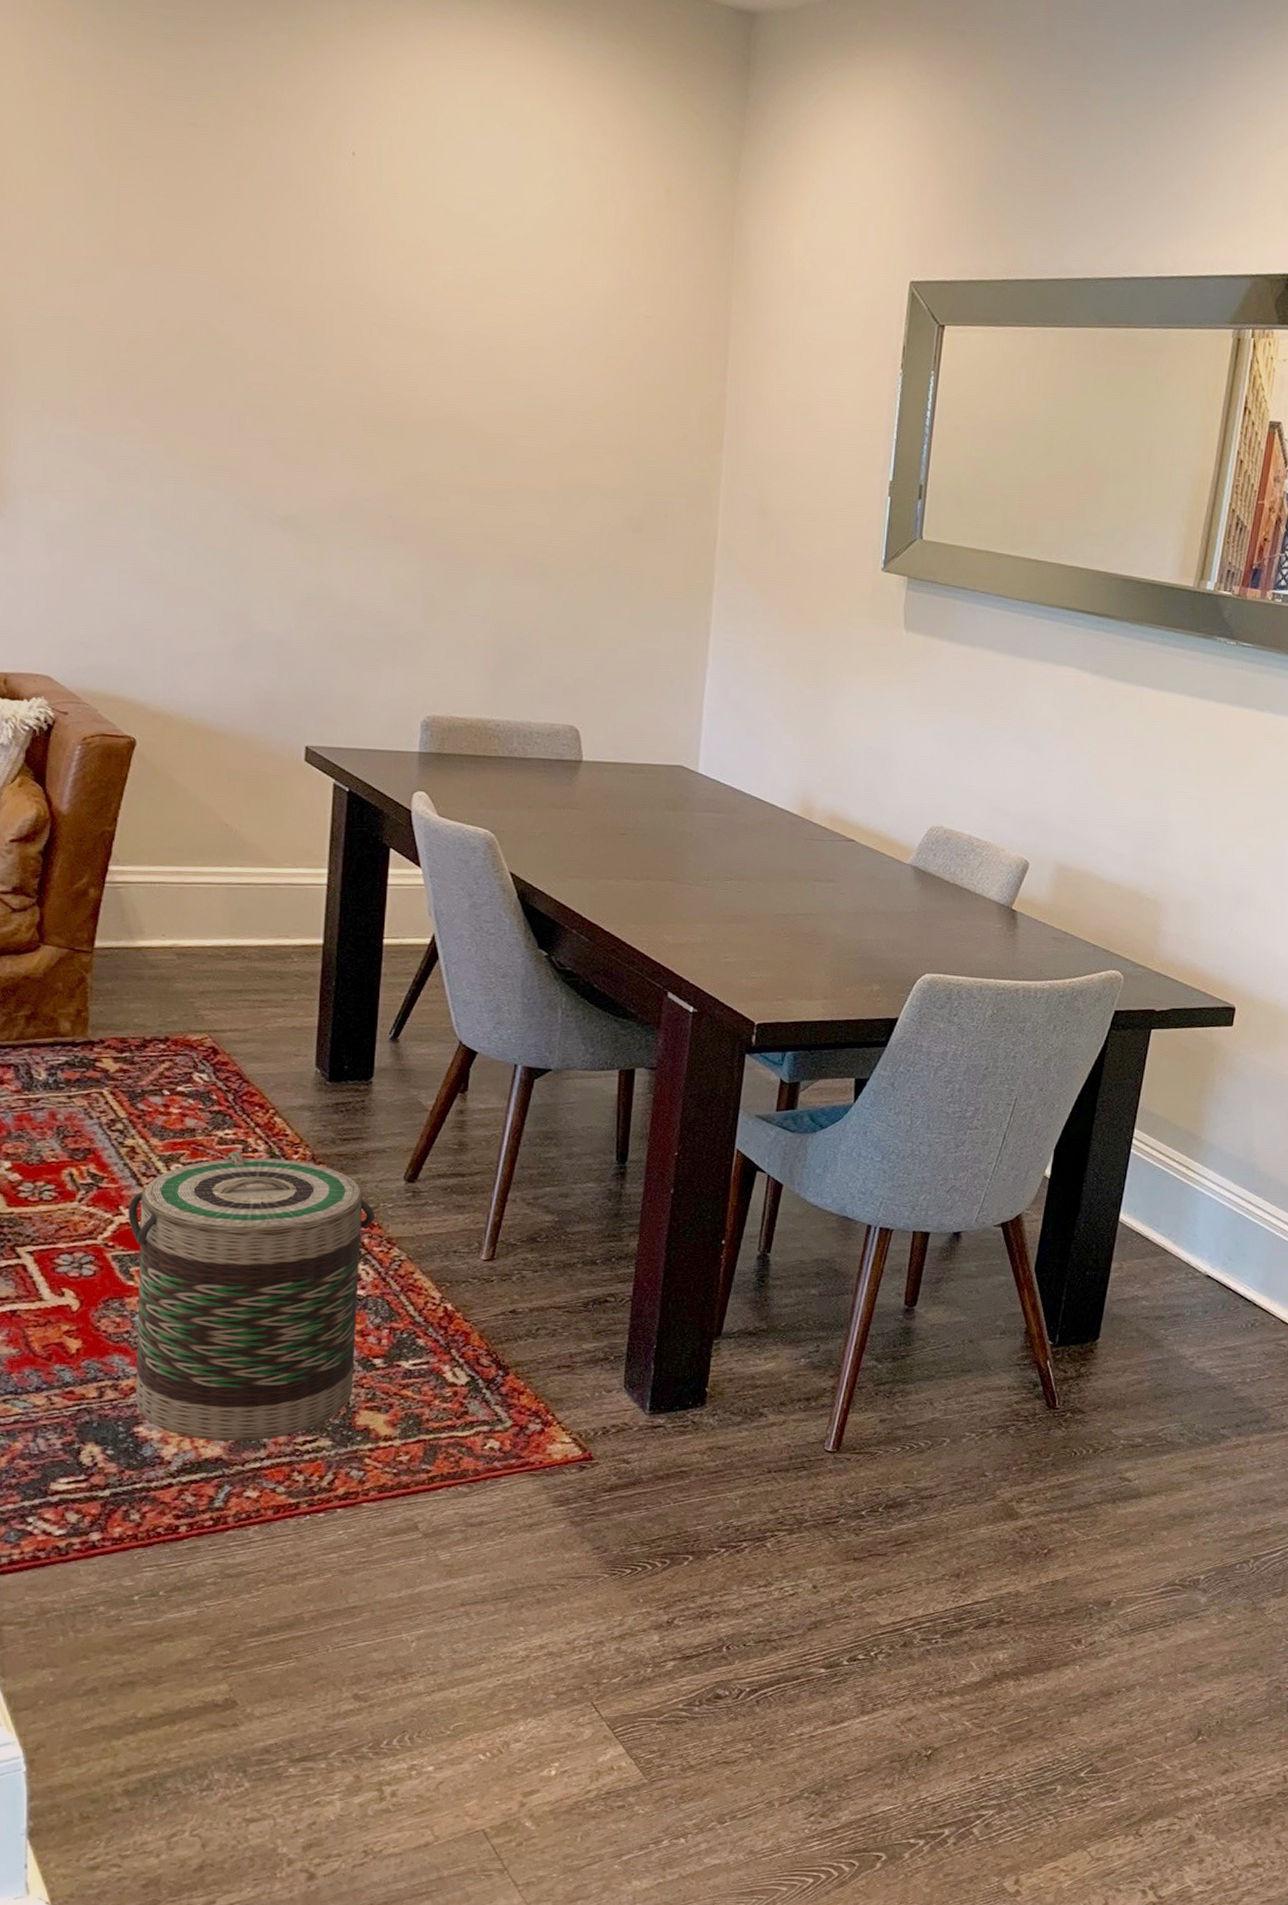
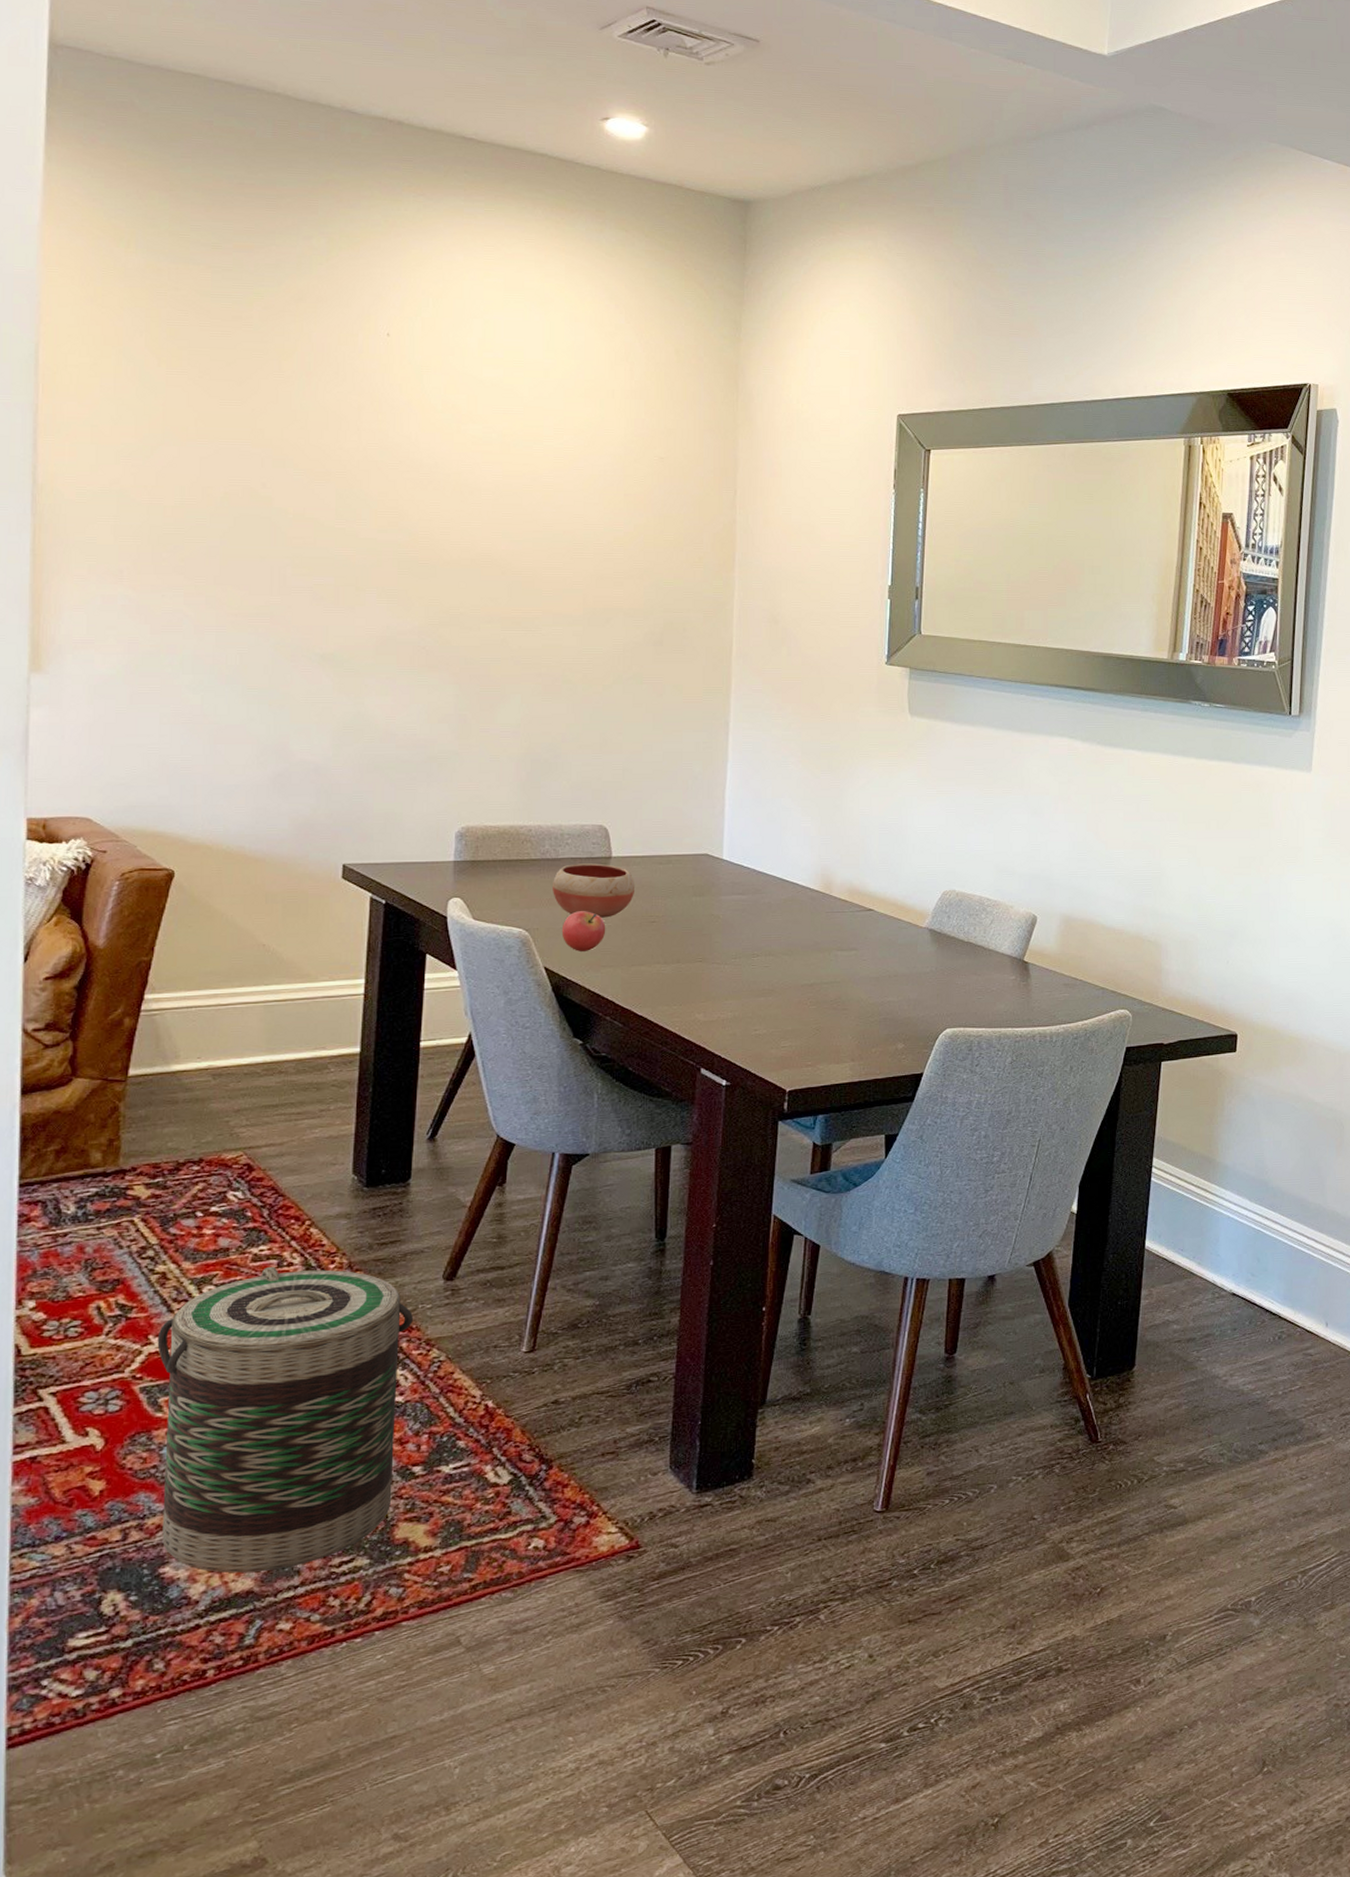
bowl: none [520,765,606,826] -> present [553,863,636,918]
fruit: none [528,816,575,859] -> present [561,911,606,951]

